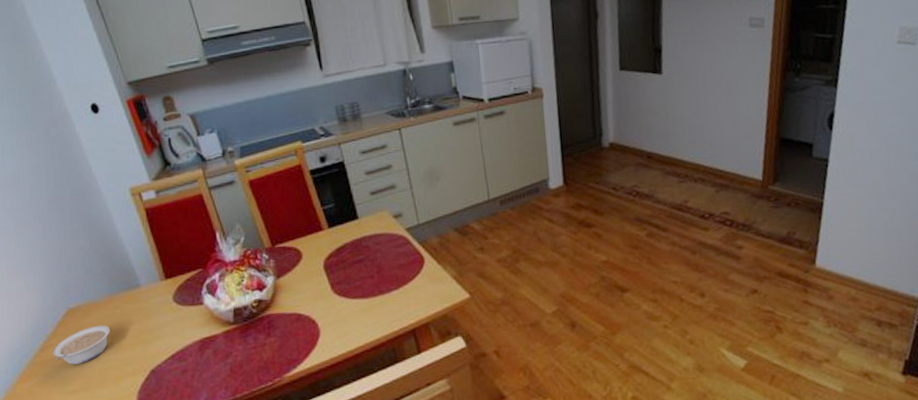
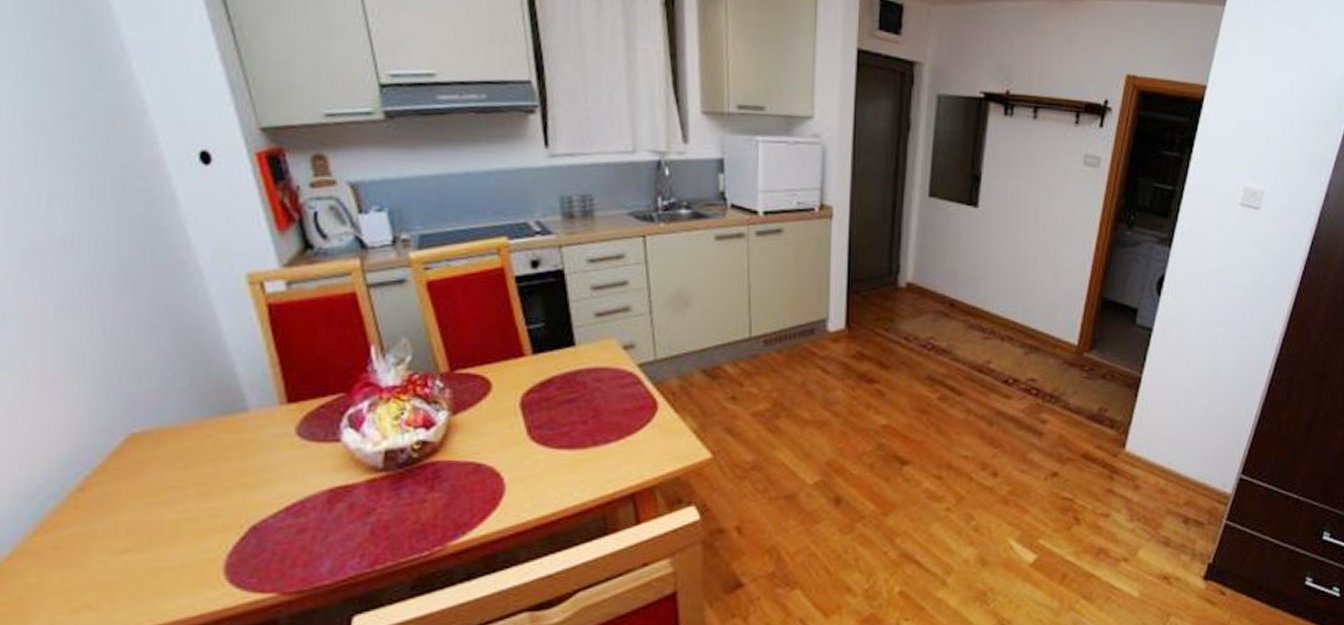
legume: present [53,325,111,365] -> none [97,459,195,512]

